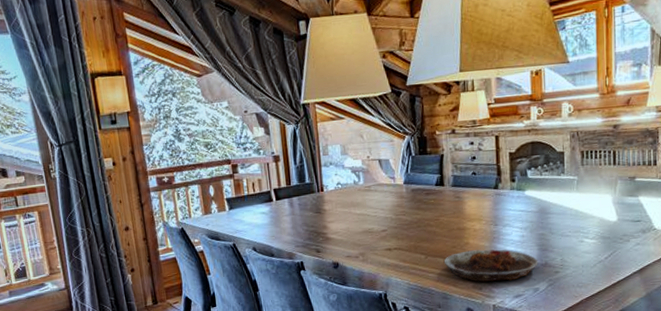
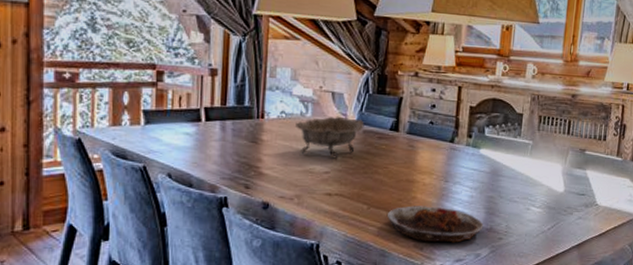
decorative bowl: none [350,180,412,218] -> present [294,116,364,159]

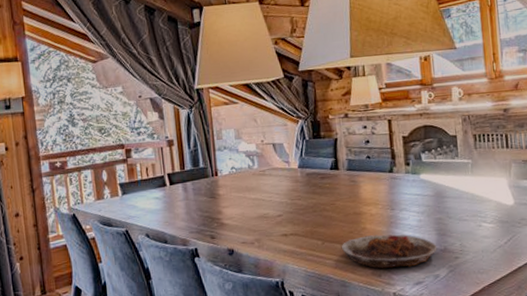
decorative bowl: present [294,116,364,159] -> none [245,164,307,203]

